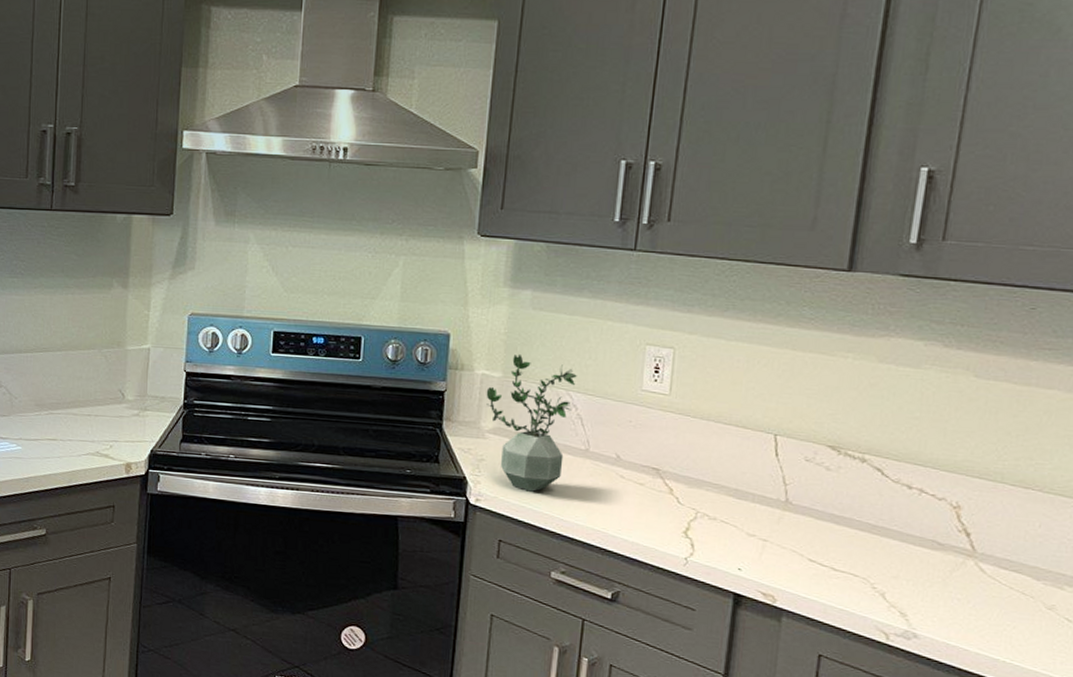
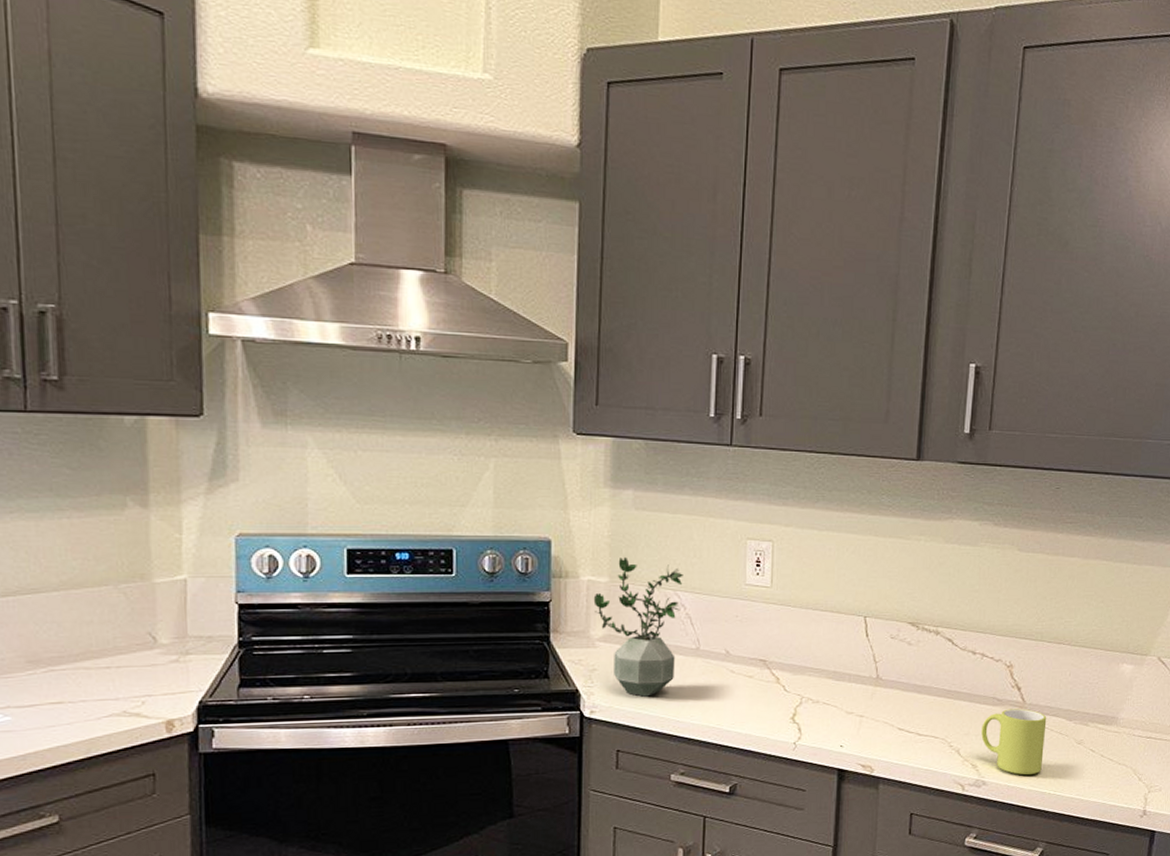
mug: none [914,555,1005,637] -> present [981,708,1047,776]

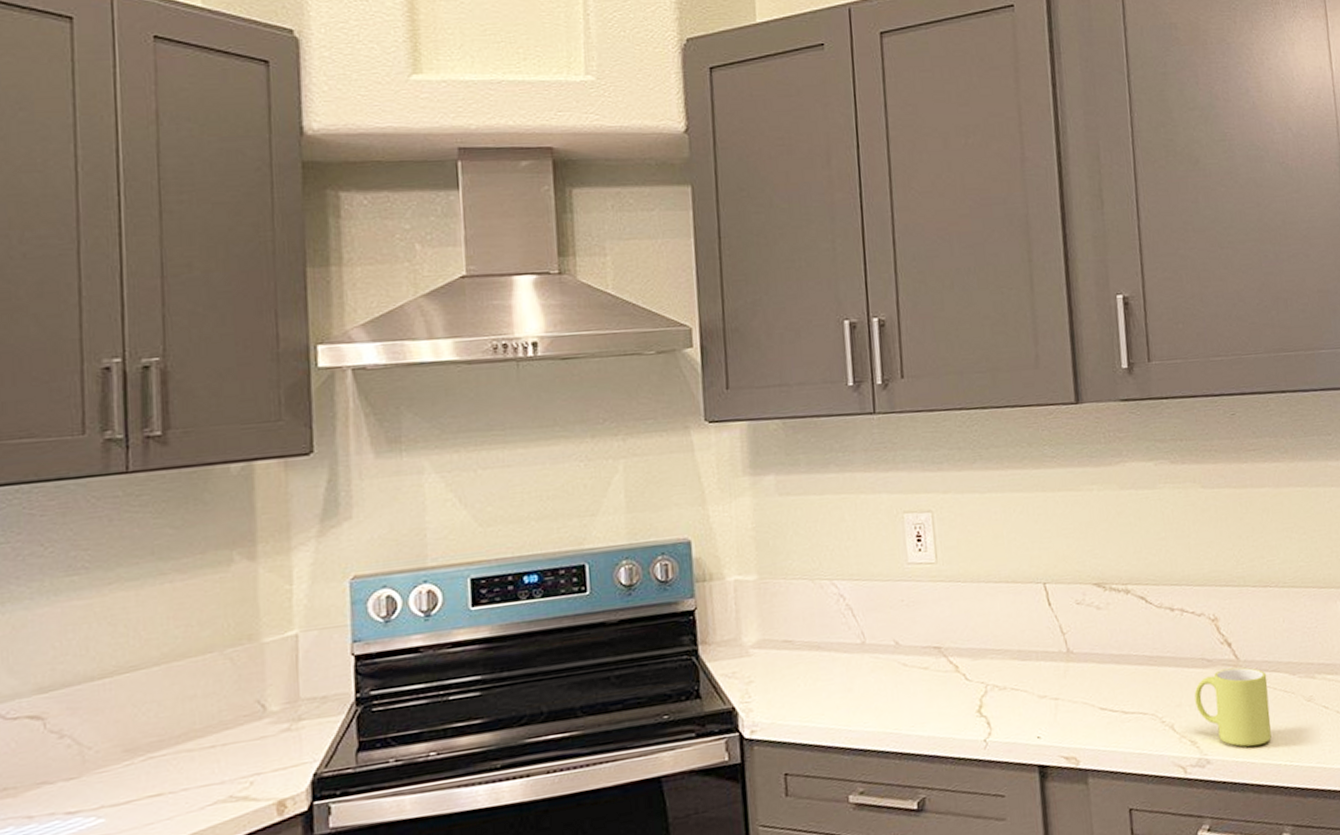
potted plant: present [593,556,683,697] -> none [742,548,841,707]

